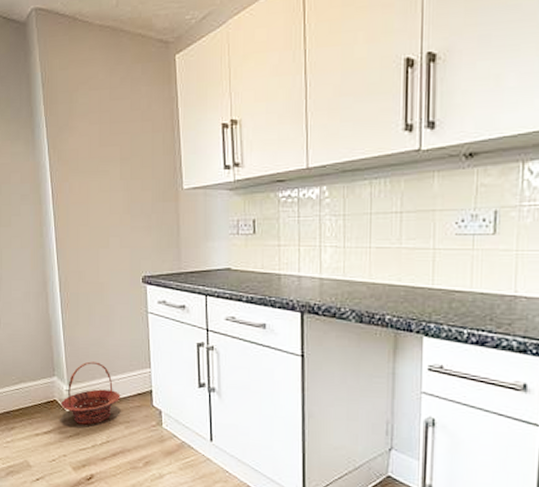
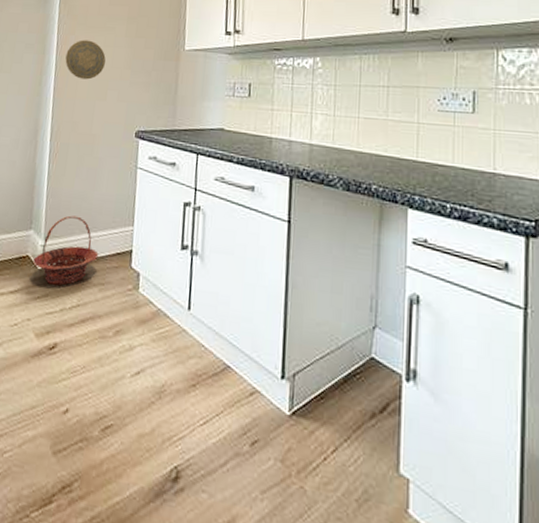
decorative plate: none [63,186,103,228] -> present [65,40,106,80]

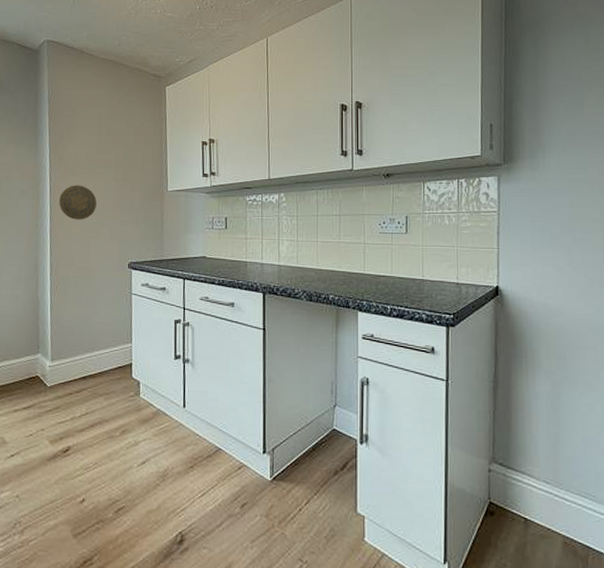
basket: present [33,215,99,285] -> none [43,338,102,398]

